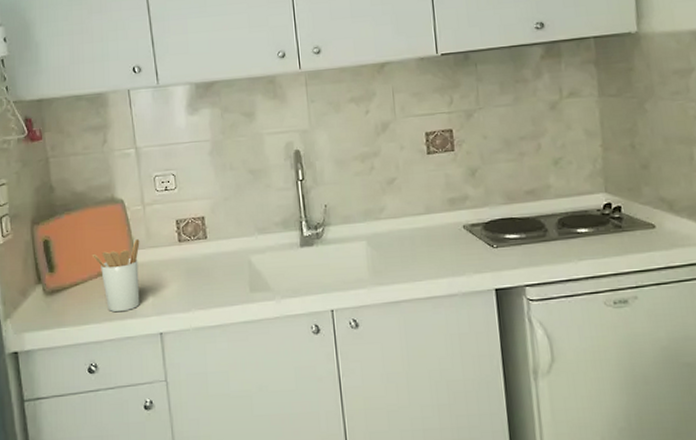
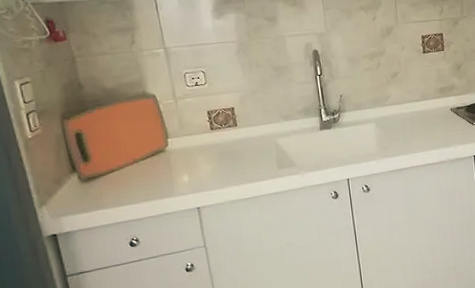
utensil holder: present [91,239,140,313] -> none [126,129,177,193]

